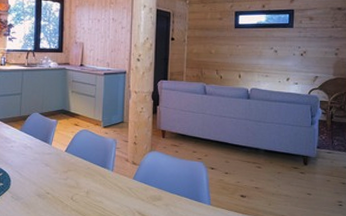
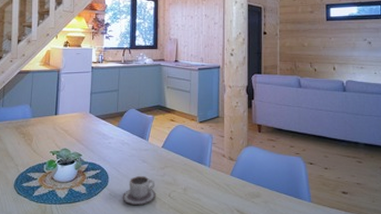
cup: none [24,178,58,207] -> present [122,175,156,205]

